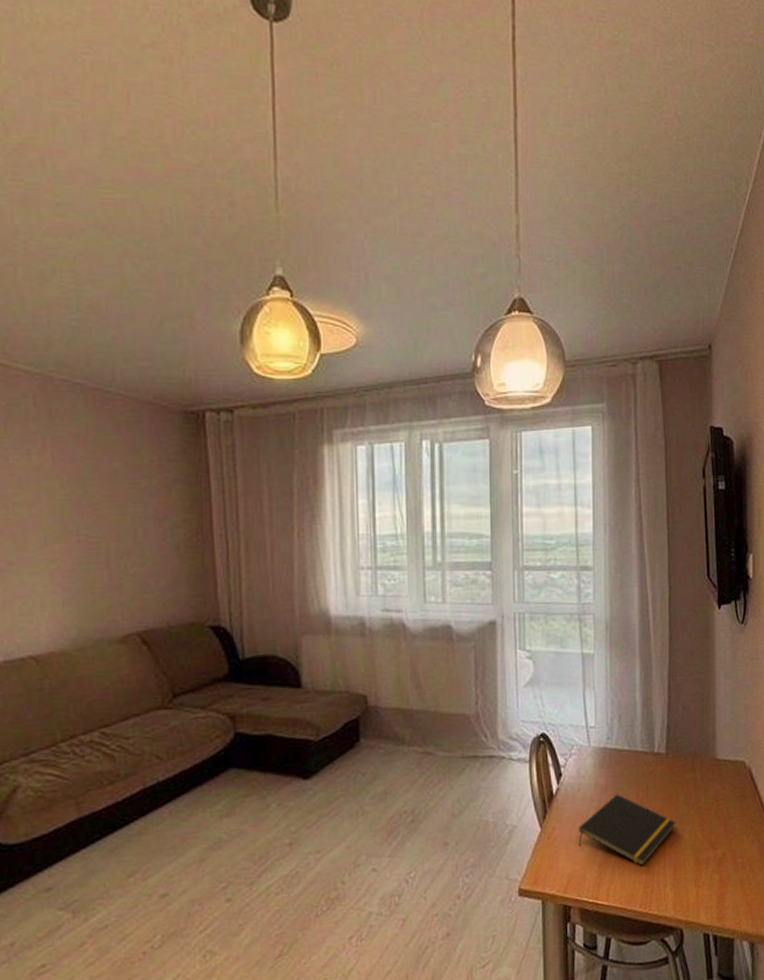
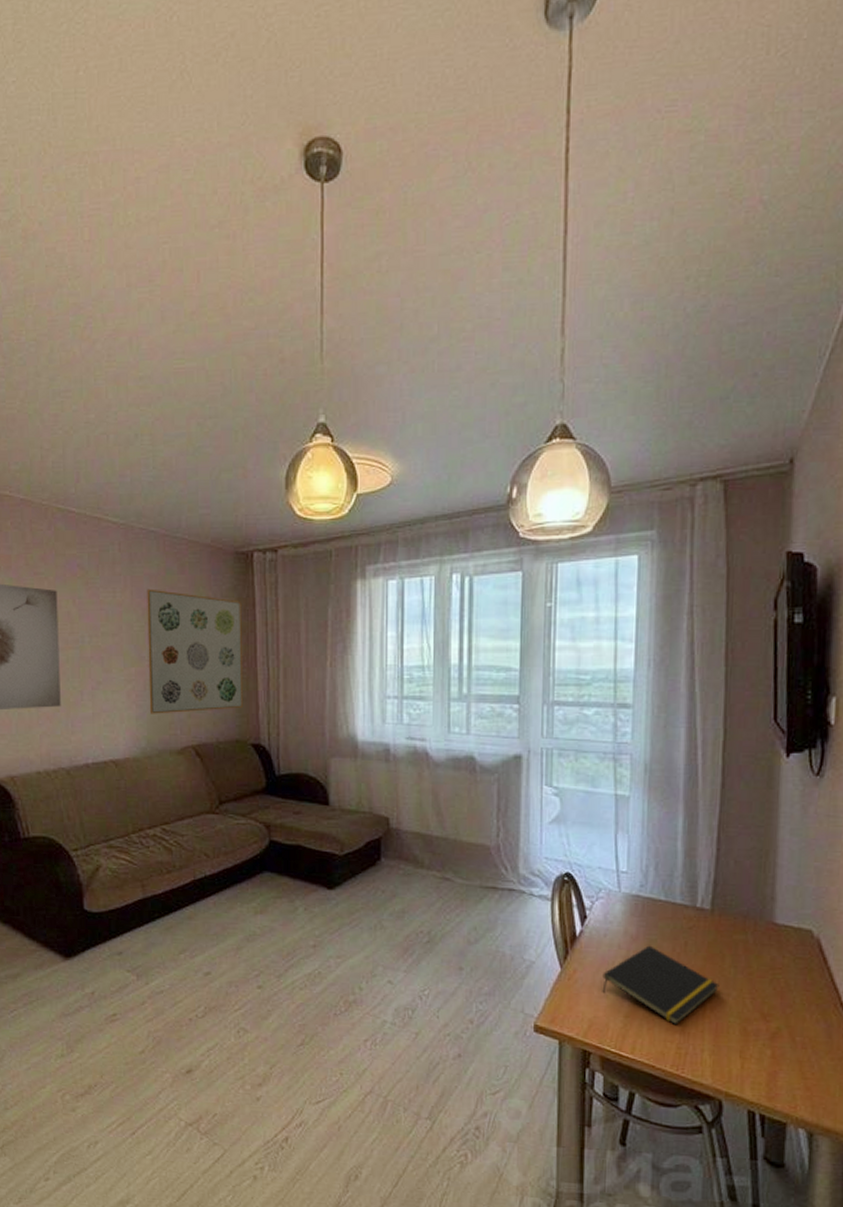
wall art: none [72,450,198,598] -> present [147,588,243,714]

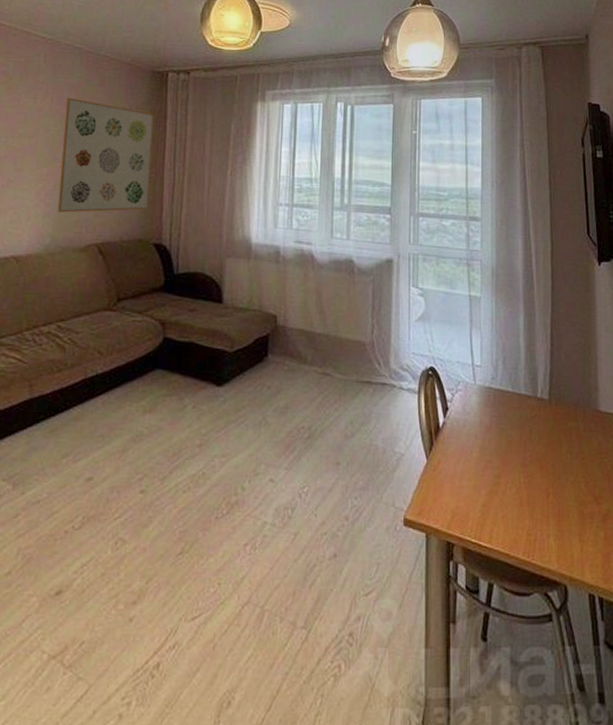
notepad: present [602,945,719,1024] -> none [462,434,559,511]

